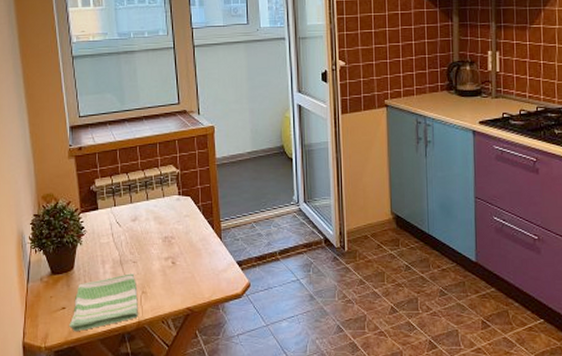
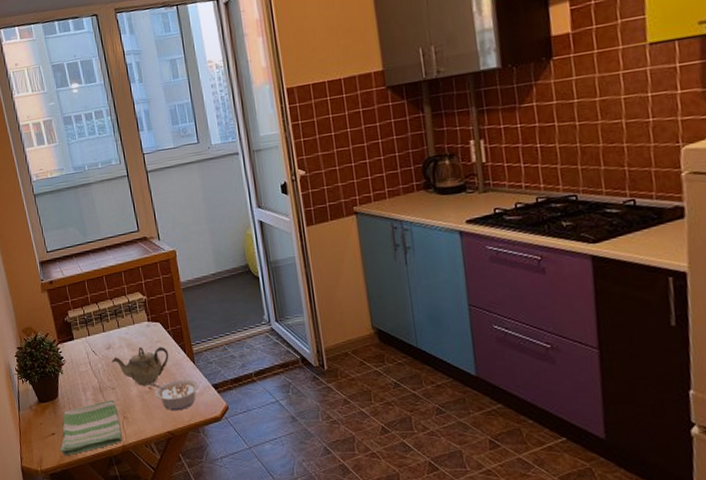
teapot: none [136,220,196,260] -> present [111,346,169,386]
legume: none [174,254,223,287] -> present [150,378,199,411]

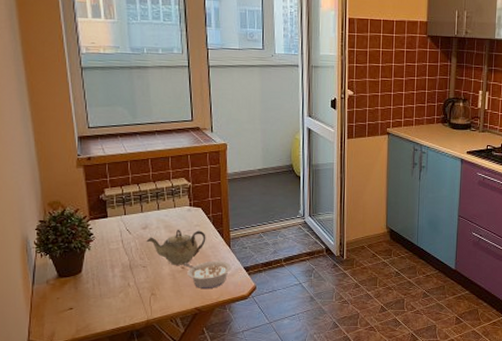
dish towel: present [60,399,122,456] -> none [77,277,147,330]

